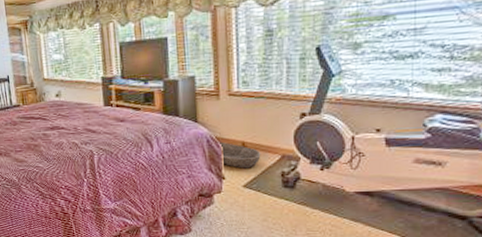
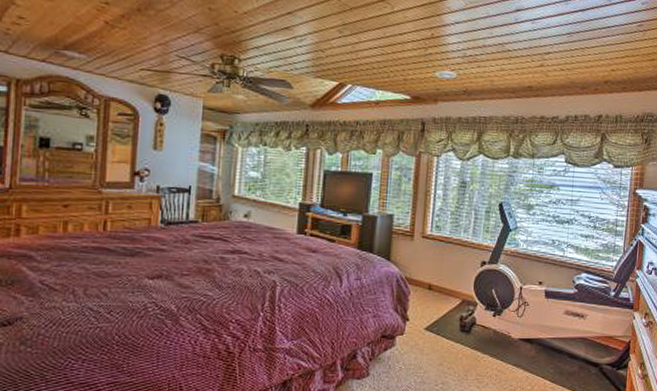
basket: present [217,141,261,169] -> none [406,282,445,311]

